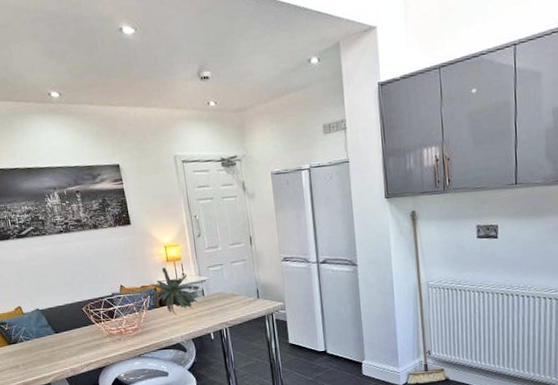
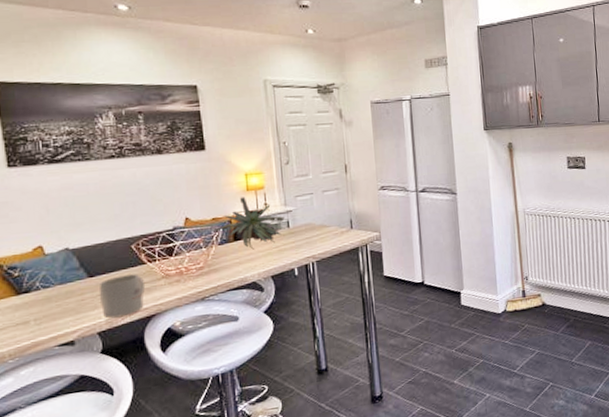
mug: none [63,332,97,368] -> present [99,274,145,319]

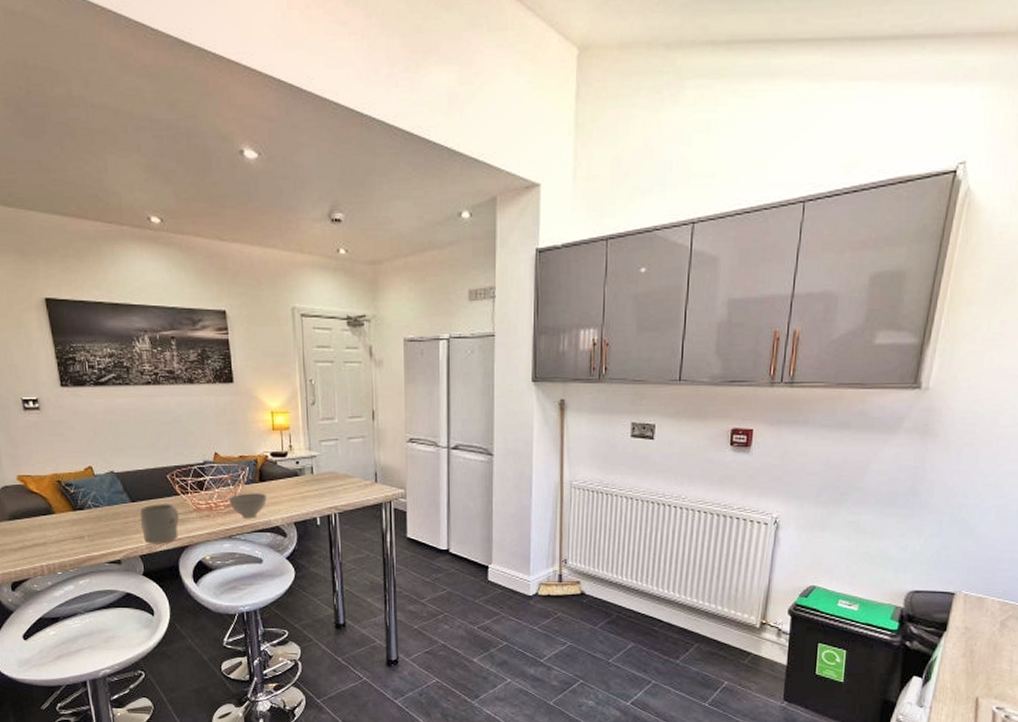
bowl: none [201,251,242,279] -> present [228,493,267,519]
plant: present [216,197,285,250] -> none [243,436,309,493]

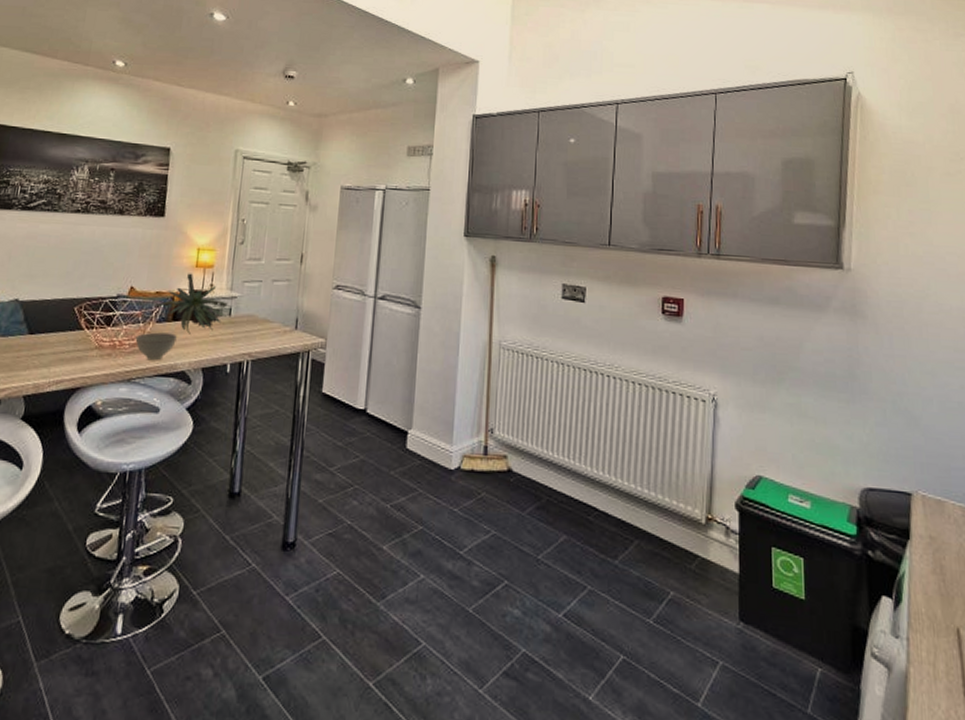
mug: present [140,504,179,544] -> none [32,338,78,384]
plant: none [243,436,309,493] -> present [157,273,228,334]

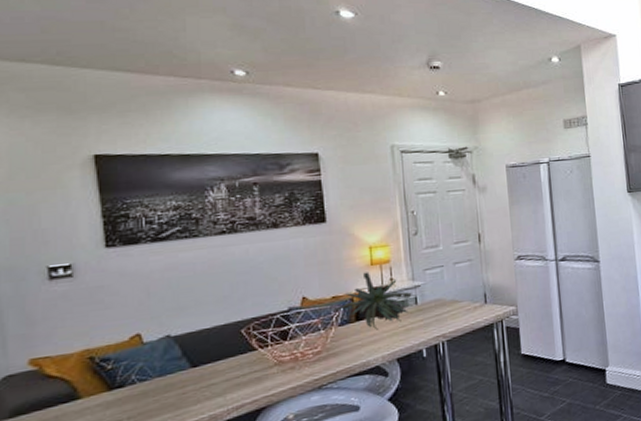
bowl: present [135,332,177,361] -> none [318,333,364,365]

